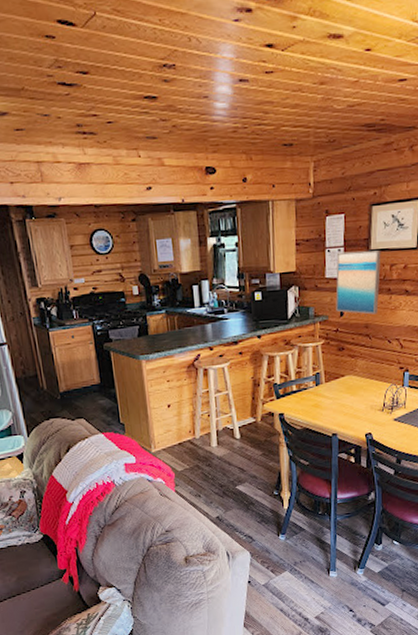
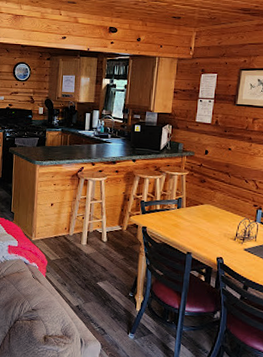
wall art: present [335,250,381,315] -> none [202,103,246,157]

